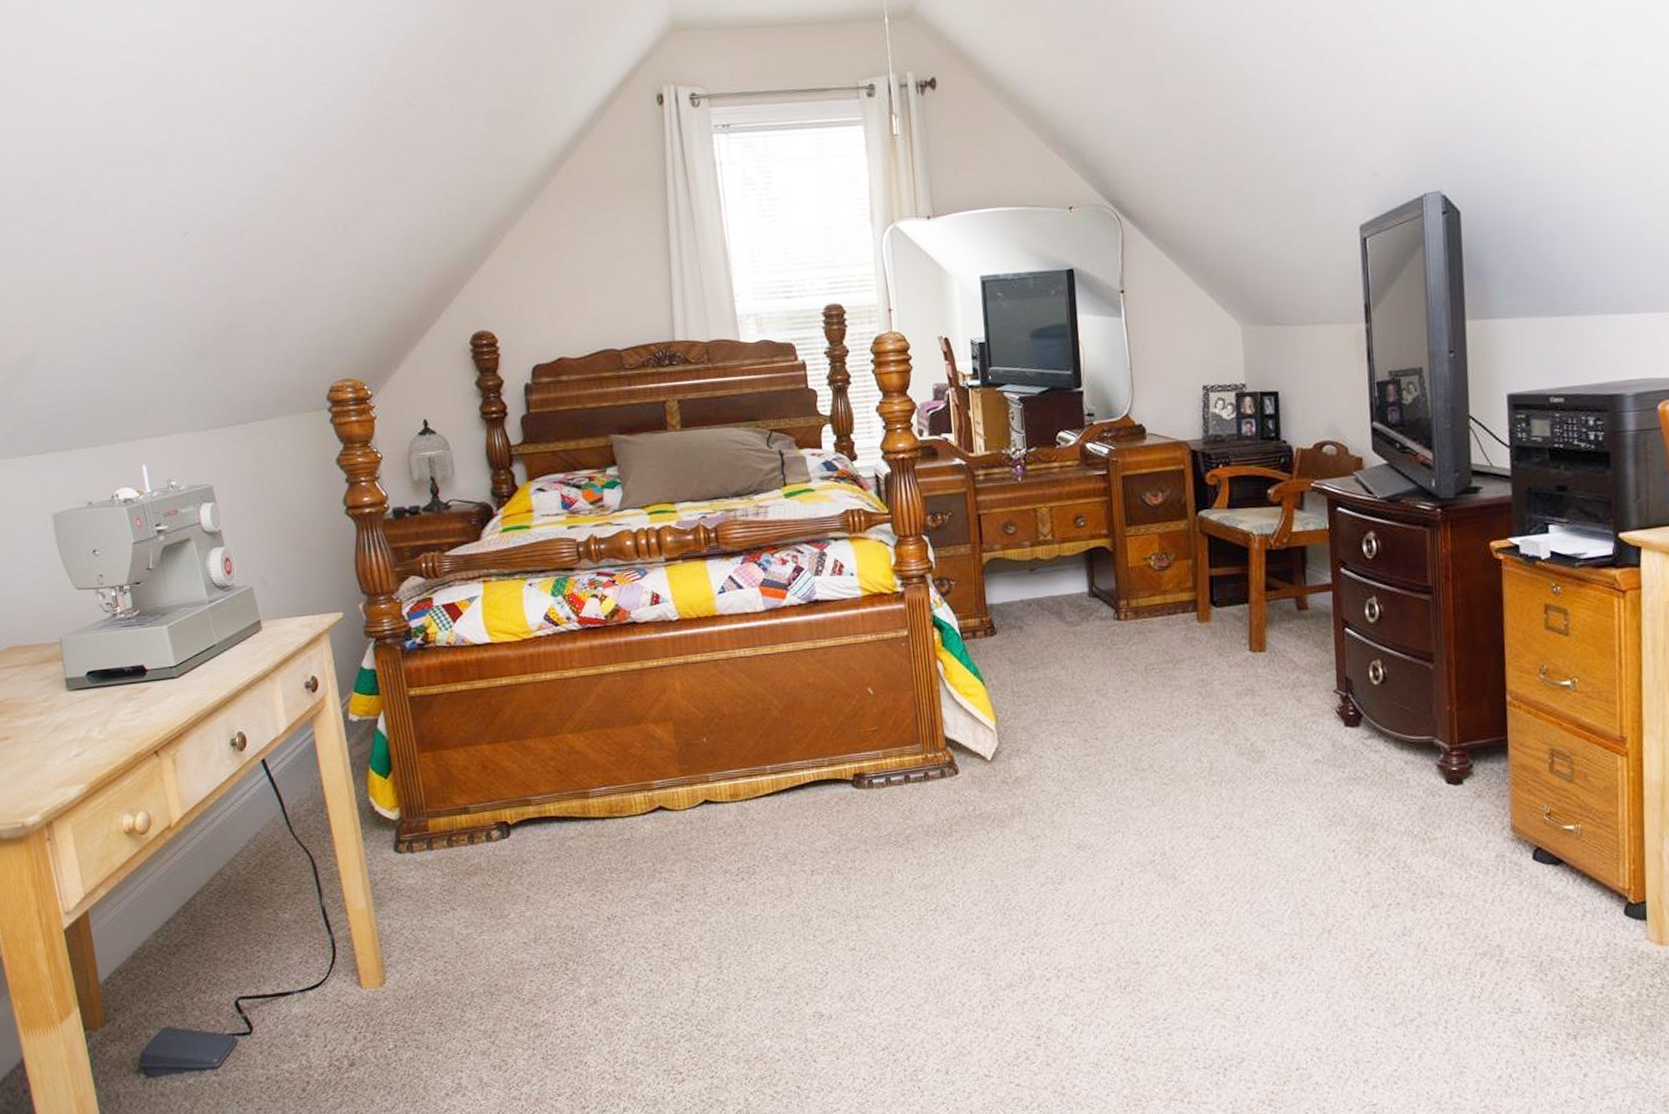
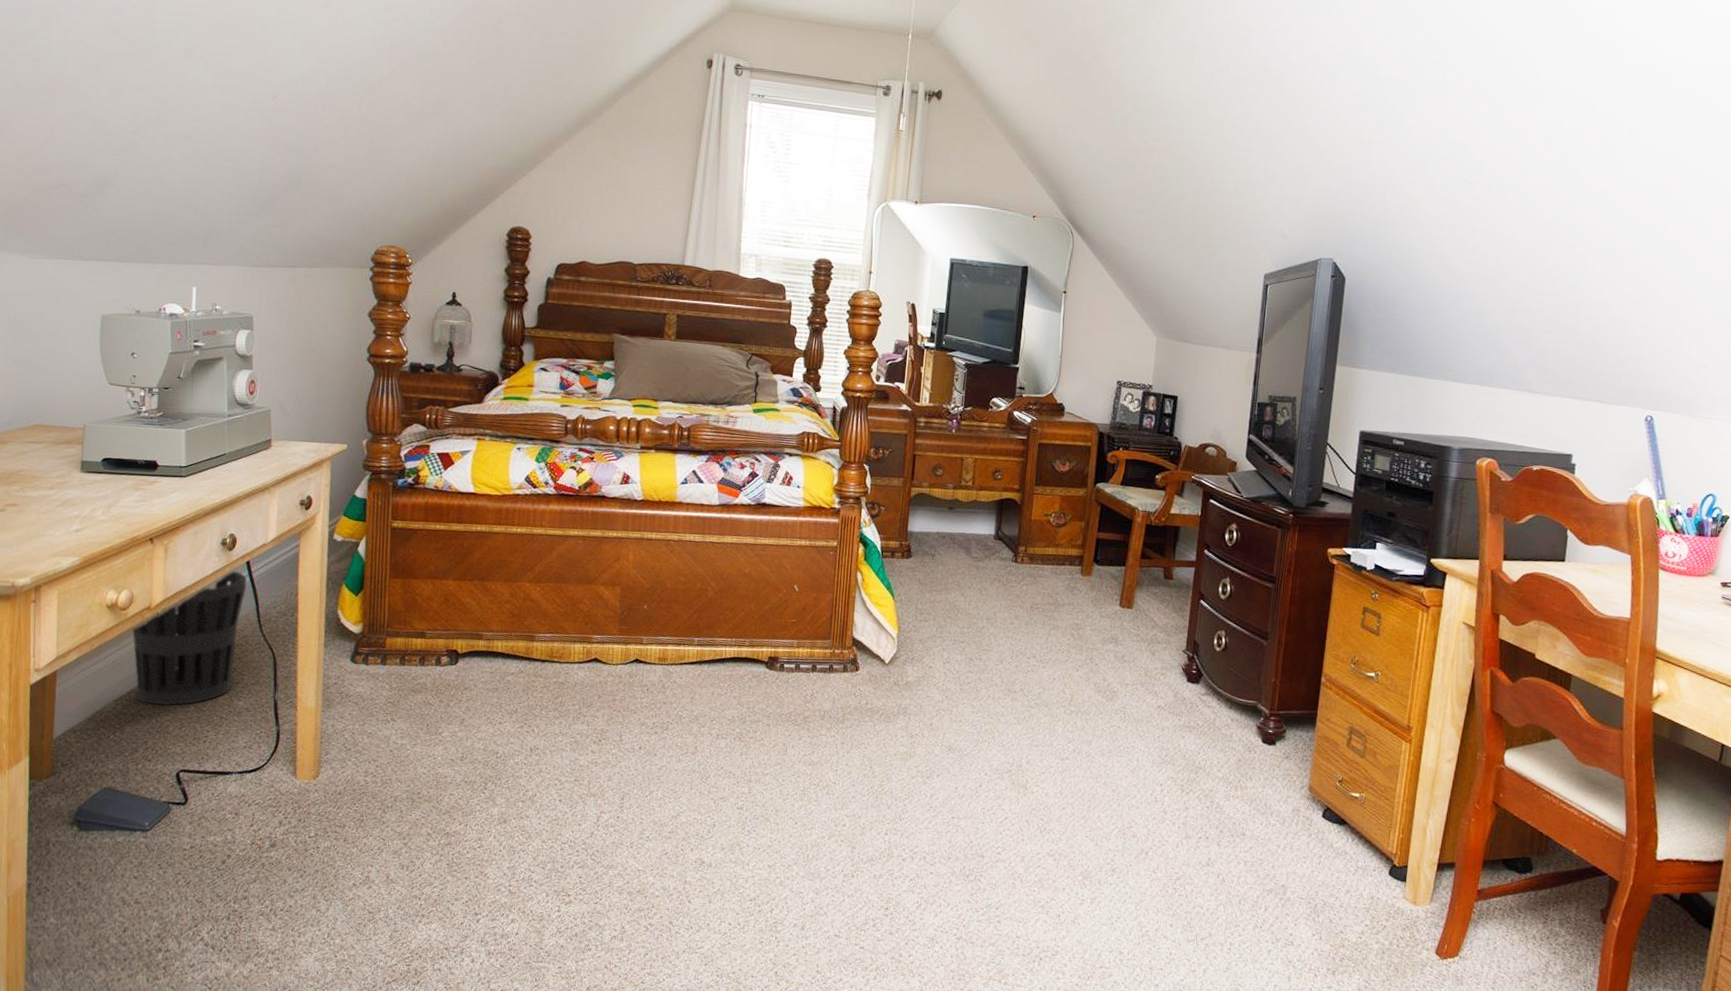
wastebasket: none [156,771,273,932] -> present [132,570,247,706]

